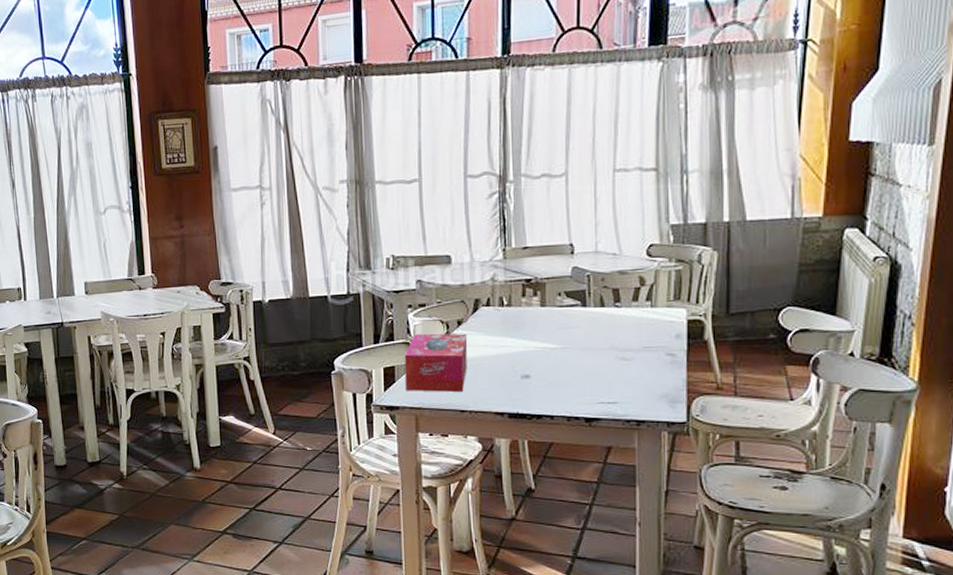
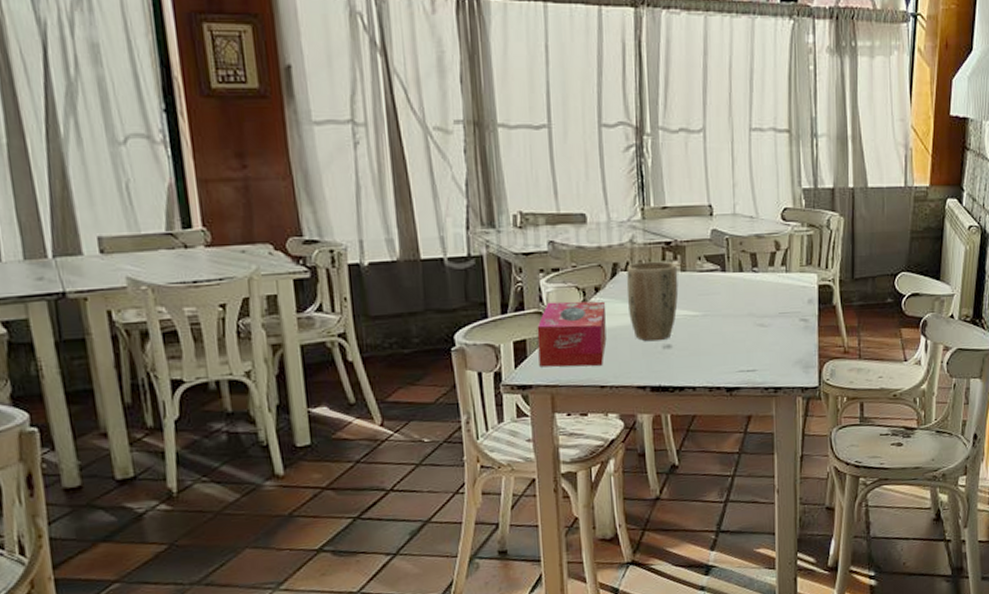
plant pot: none [487,297,538,371] -> present [626,261,679,342]

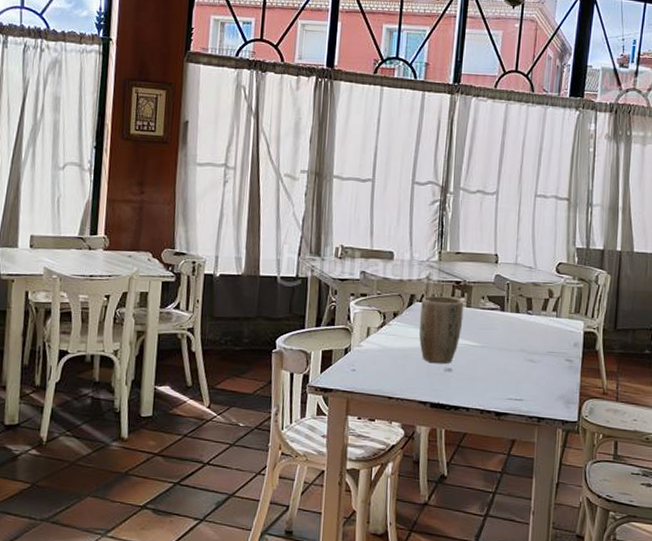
tissue box: present [537,301,607,368] -> none [340,321,401,379]

